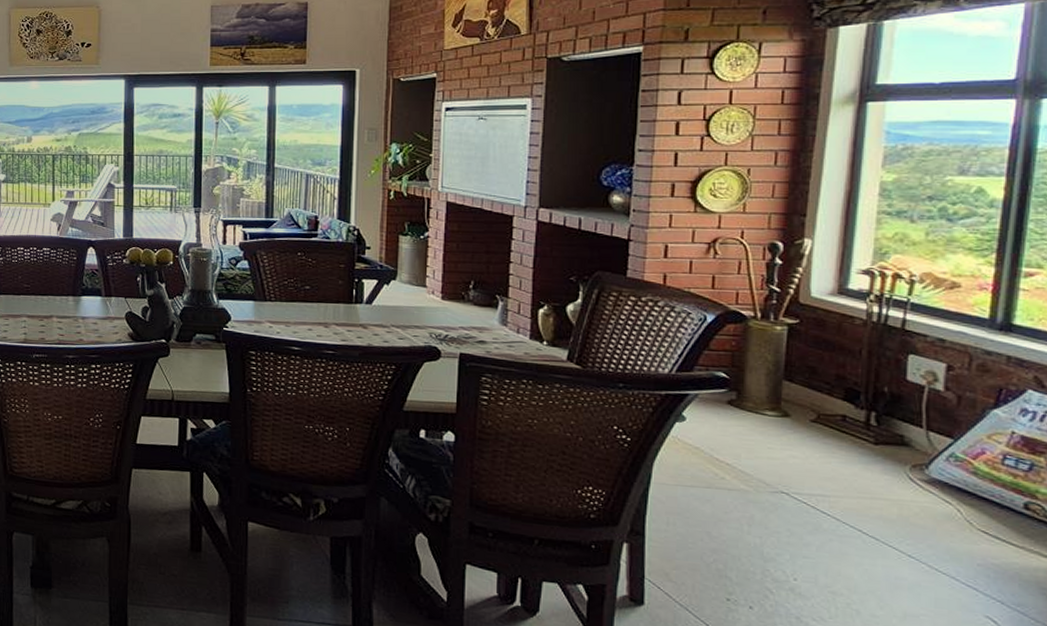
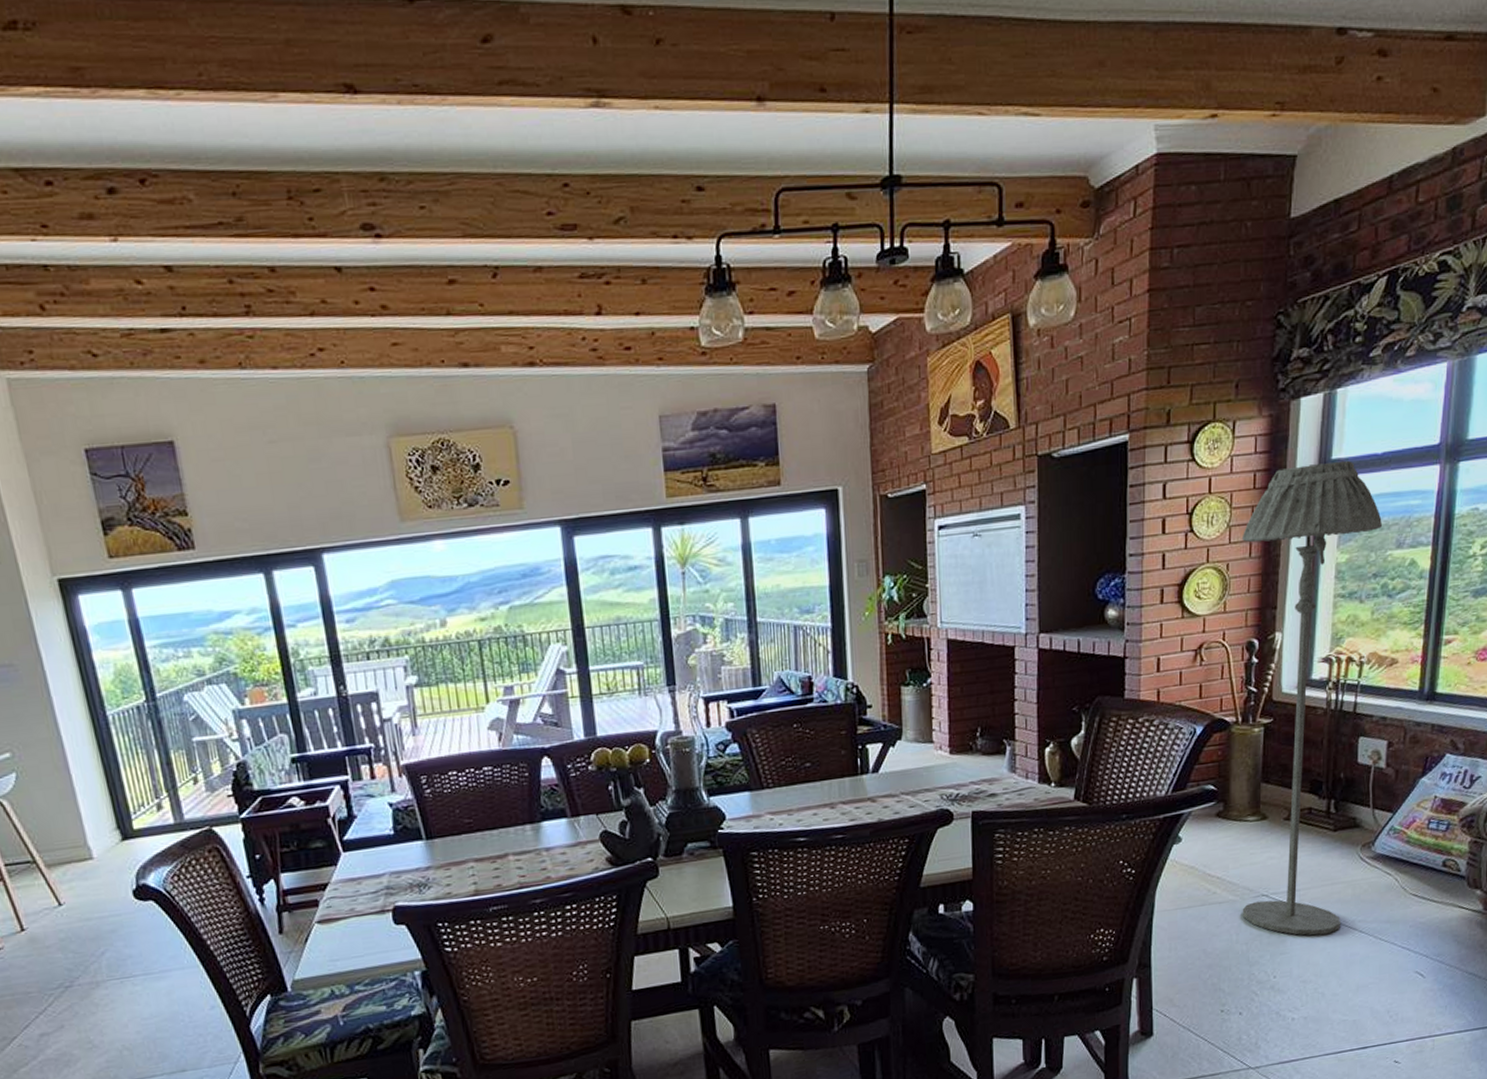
floor lamp: none [756,86,941,550] -> present [1242,460,1383,936]

